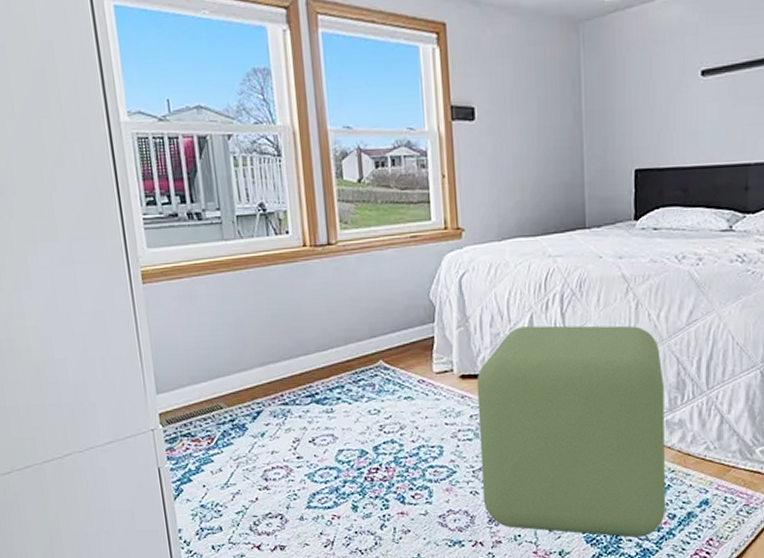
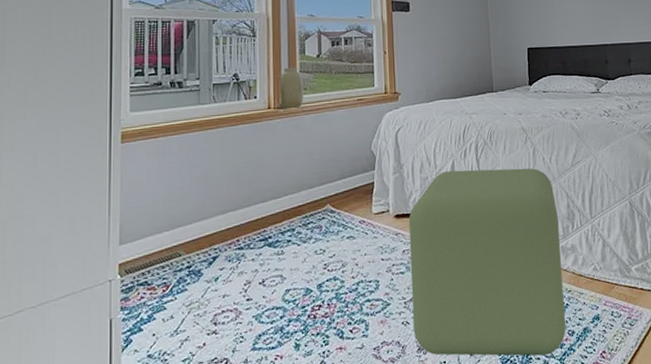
vase: none [312,196,345,248] -> present [276,68,304,110]

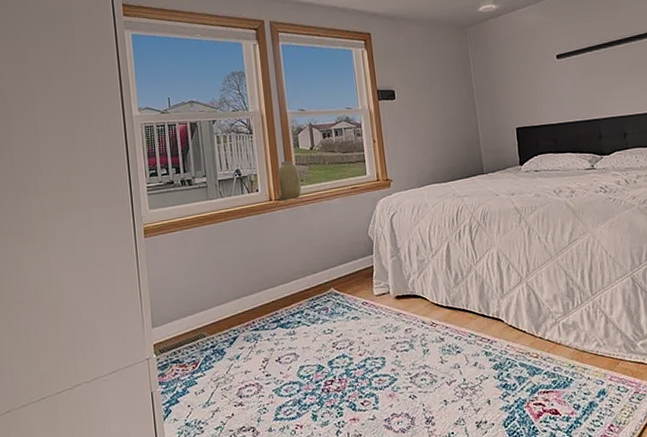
cube: present [408,168,566,356] -> none [408,247,571,429]

